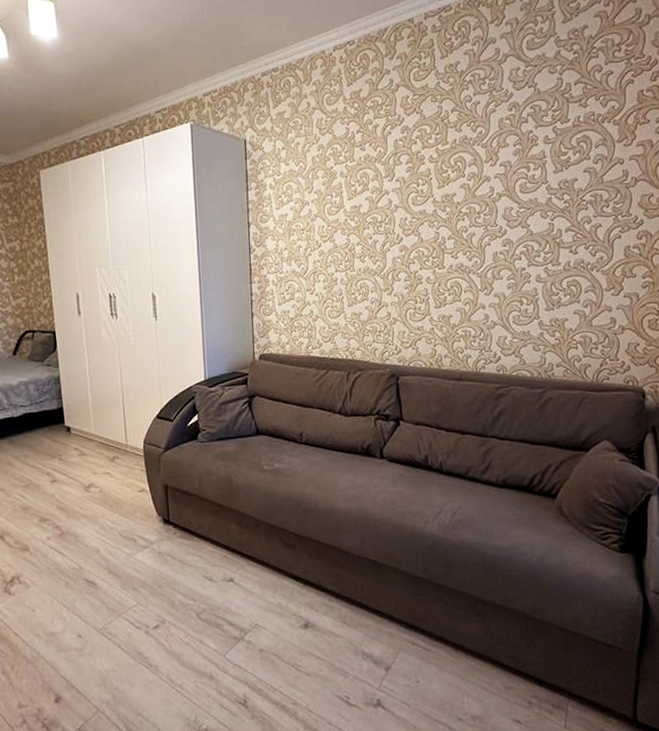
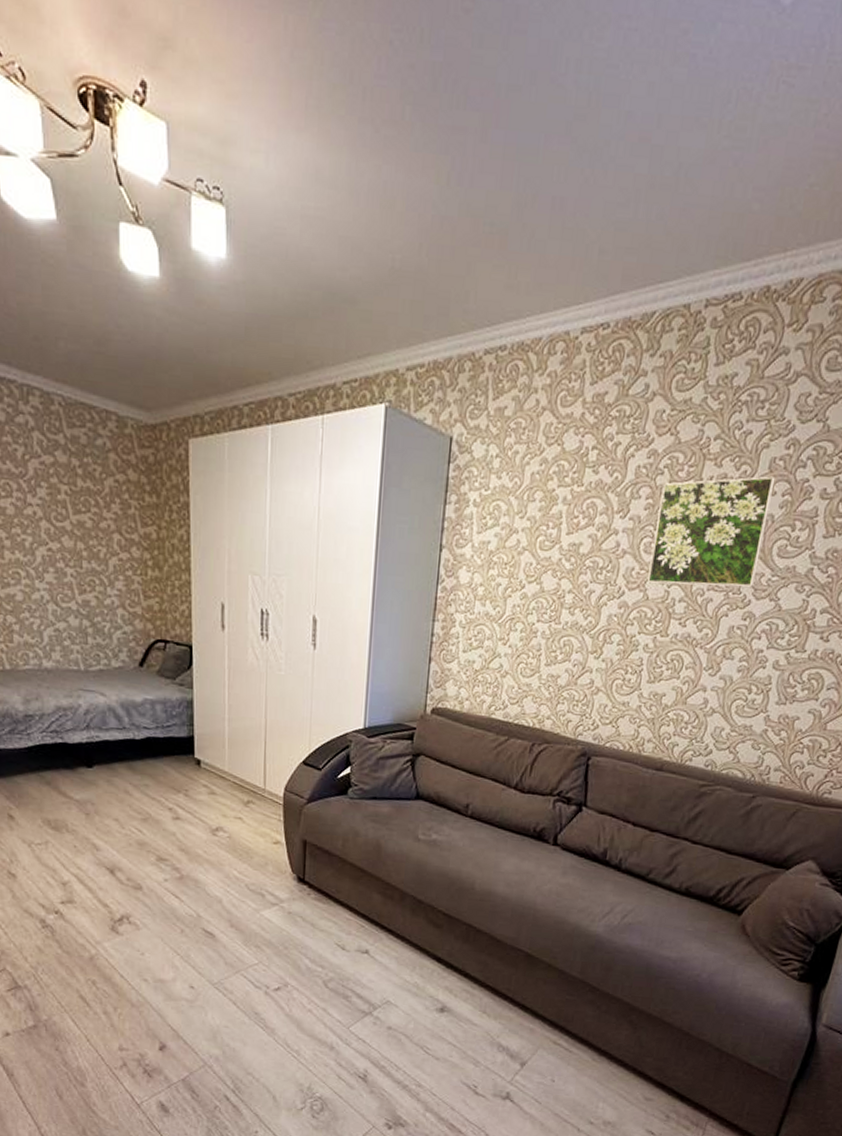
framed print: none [417,133,507,229] -> present [648,476,776,588]

